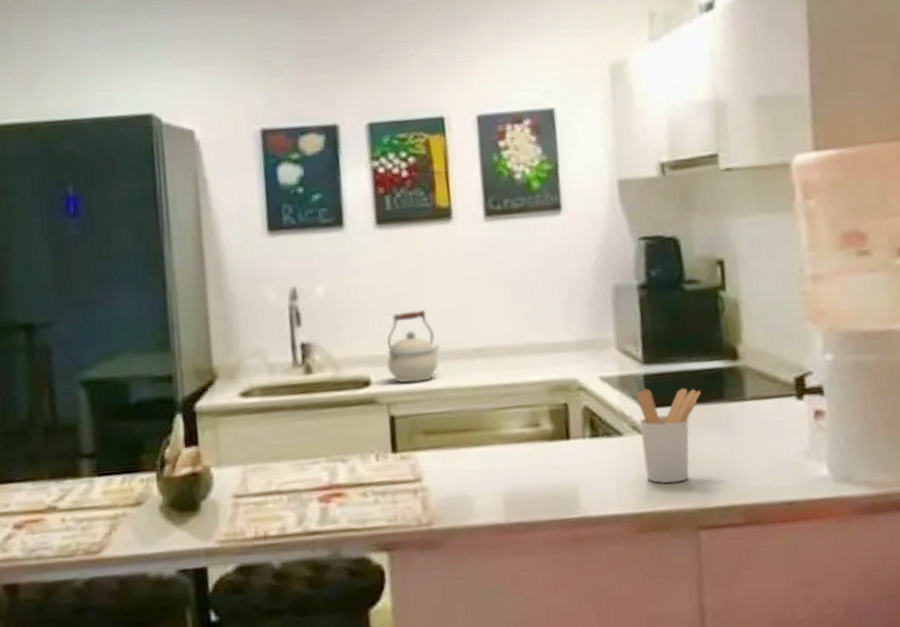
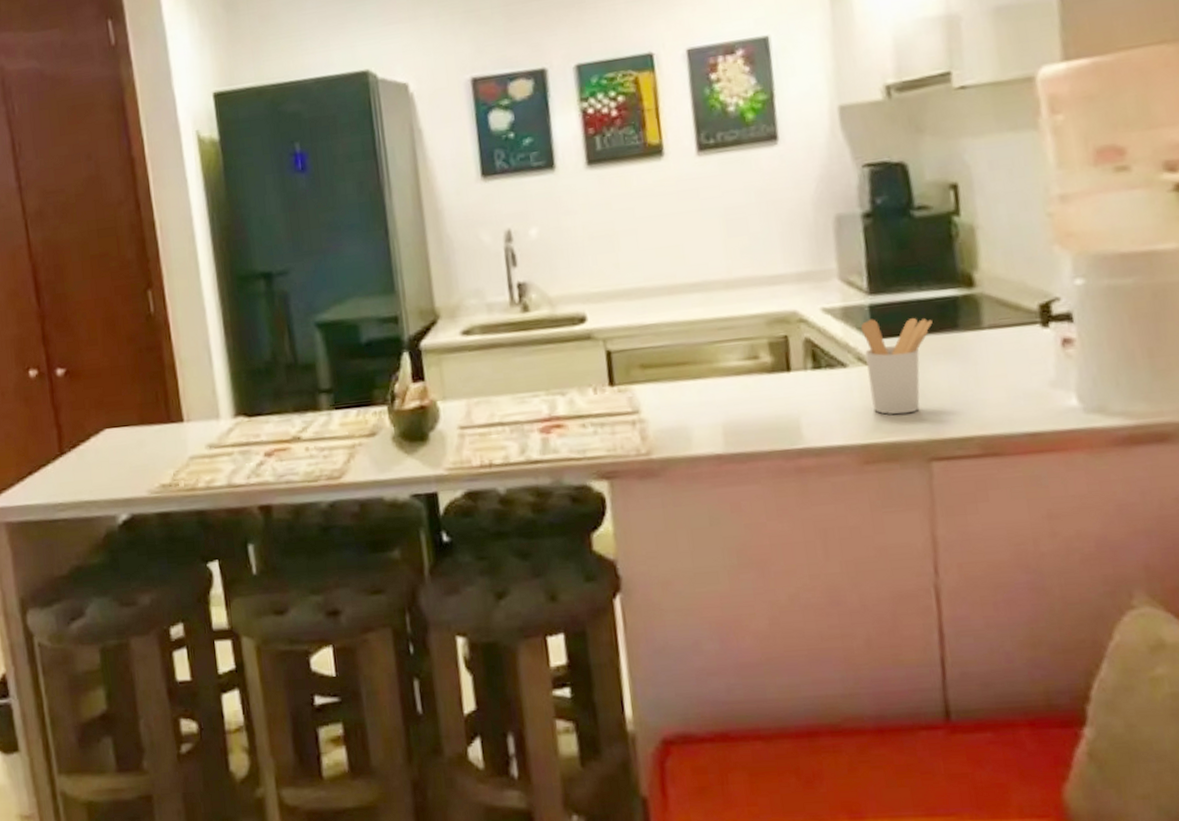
kettle: present [386,310,441,383] -> none [601,247,655,319]

